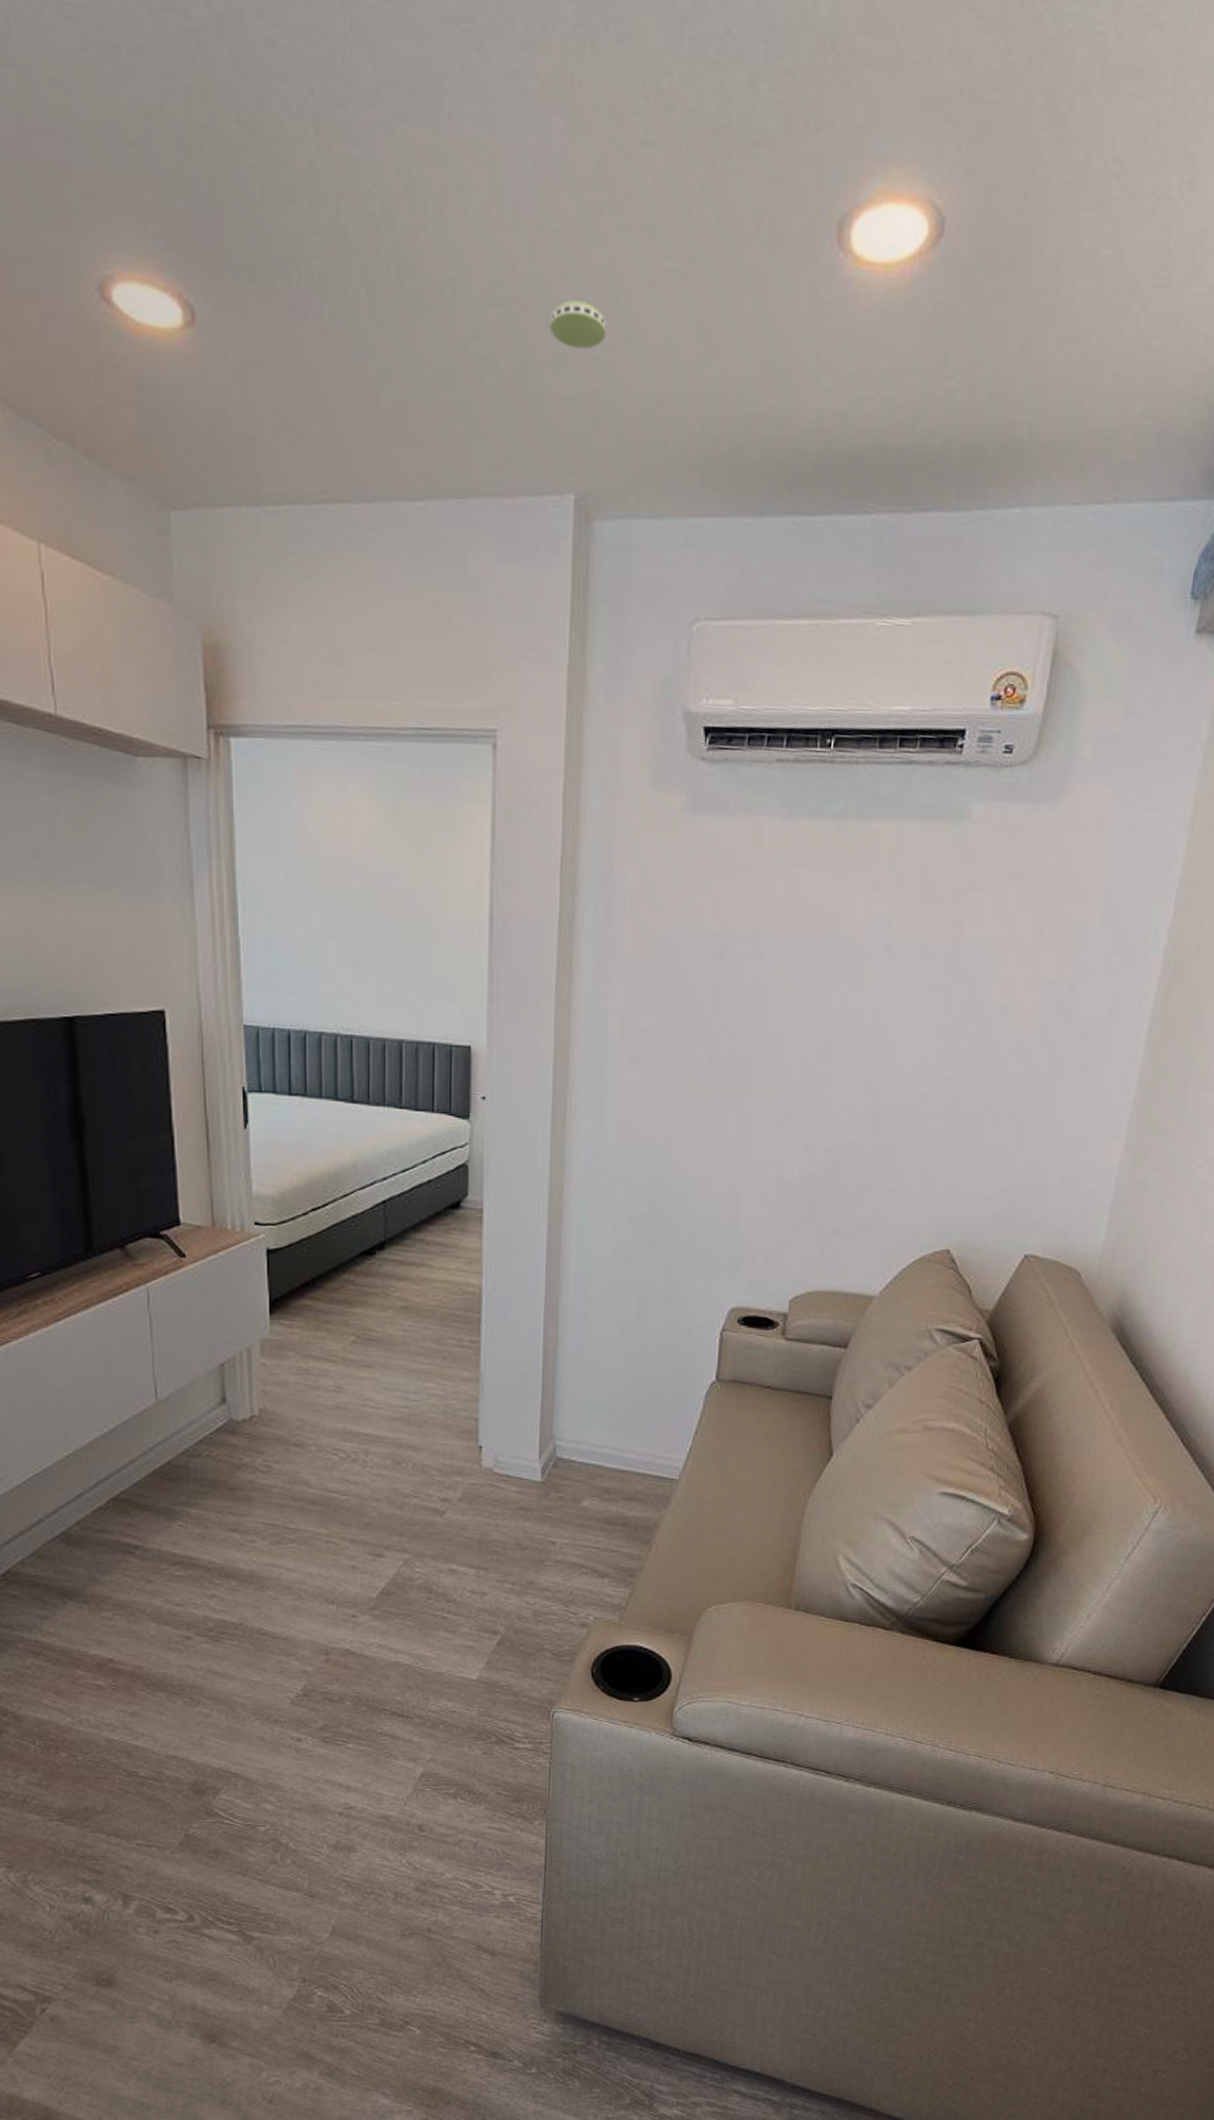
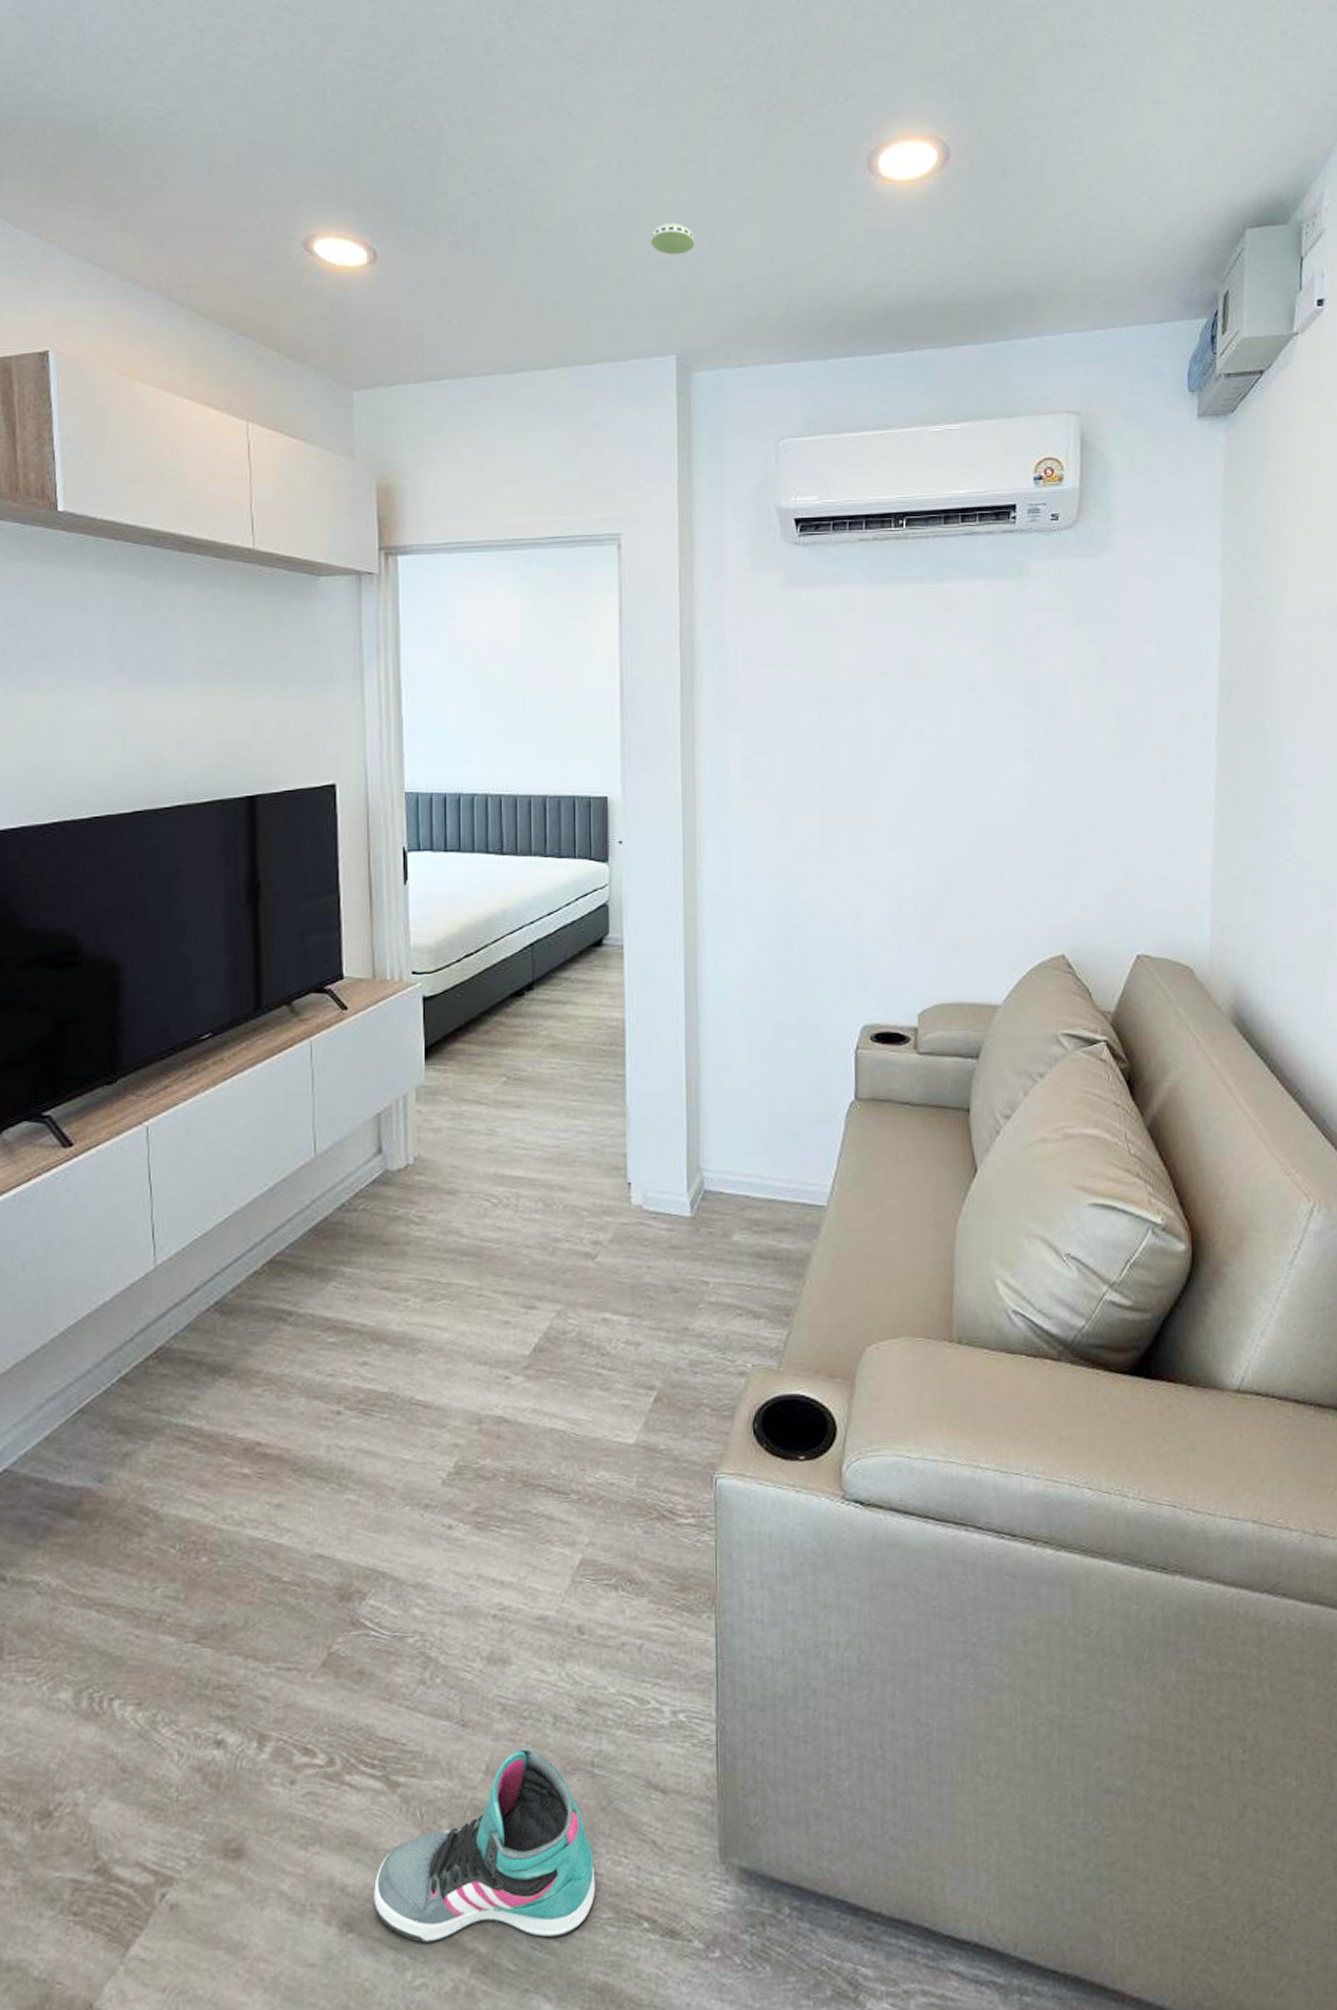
sneaker: none [232,1915,429,2054] -> present [374,1747,596,1943]

